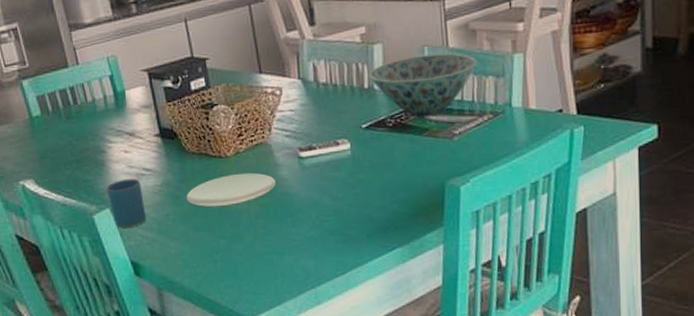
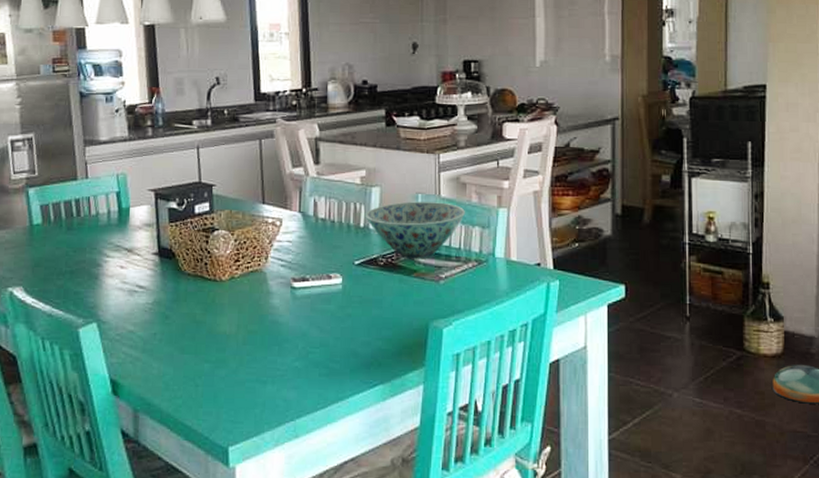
mug: present [106,178,147,228] -> none [96,294,133,344]
plate: present [186,172,276,209] -> none [175,298,266,332]

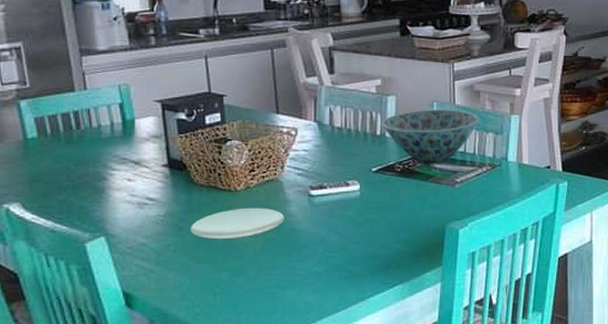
plate: none [175,298,266,332] -> present [190,207,284,241]

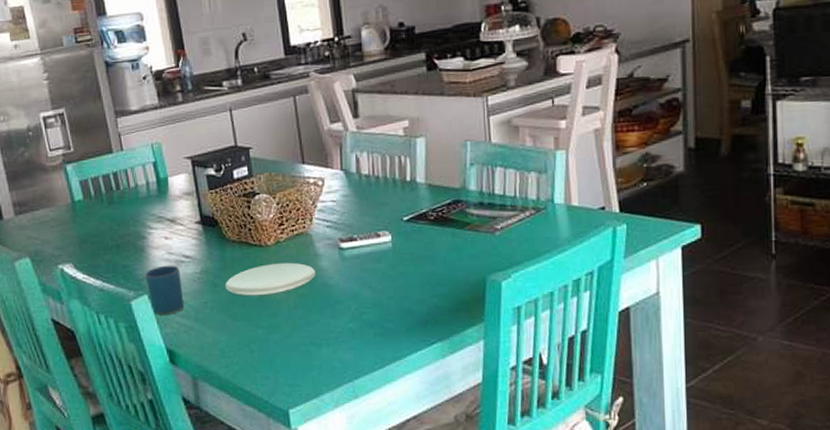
mug: none [103,207,145,257] -> present [145,265,185,315]
bowl: present [382,109,479,165] -> none [411,148,519,212]

